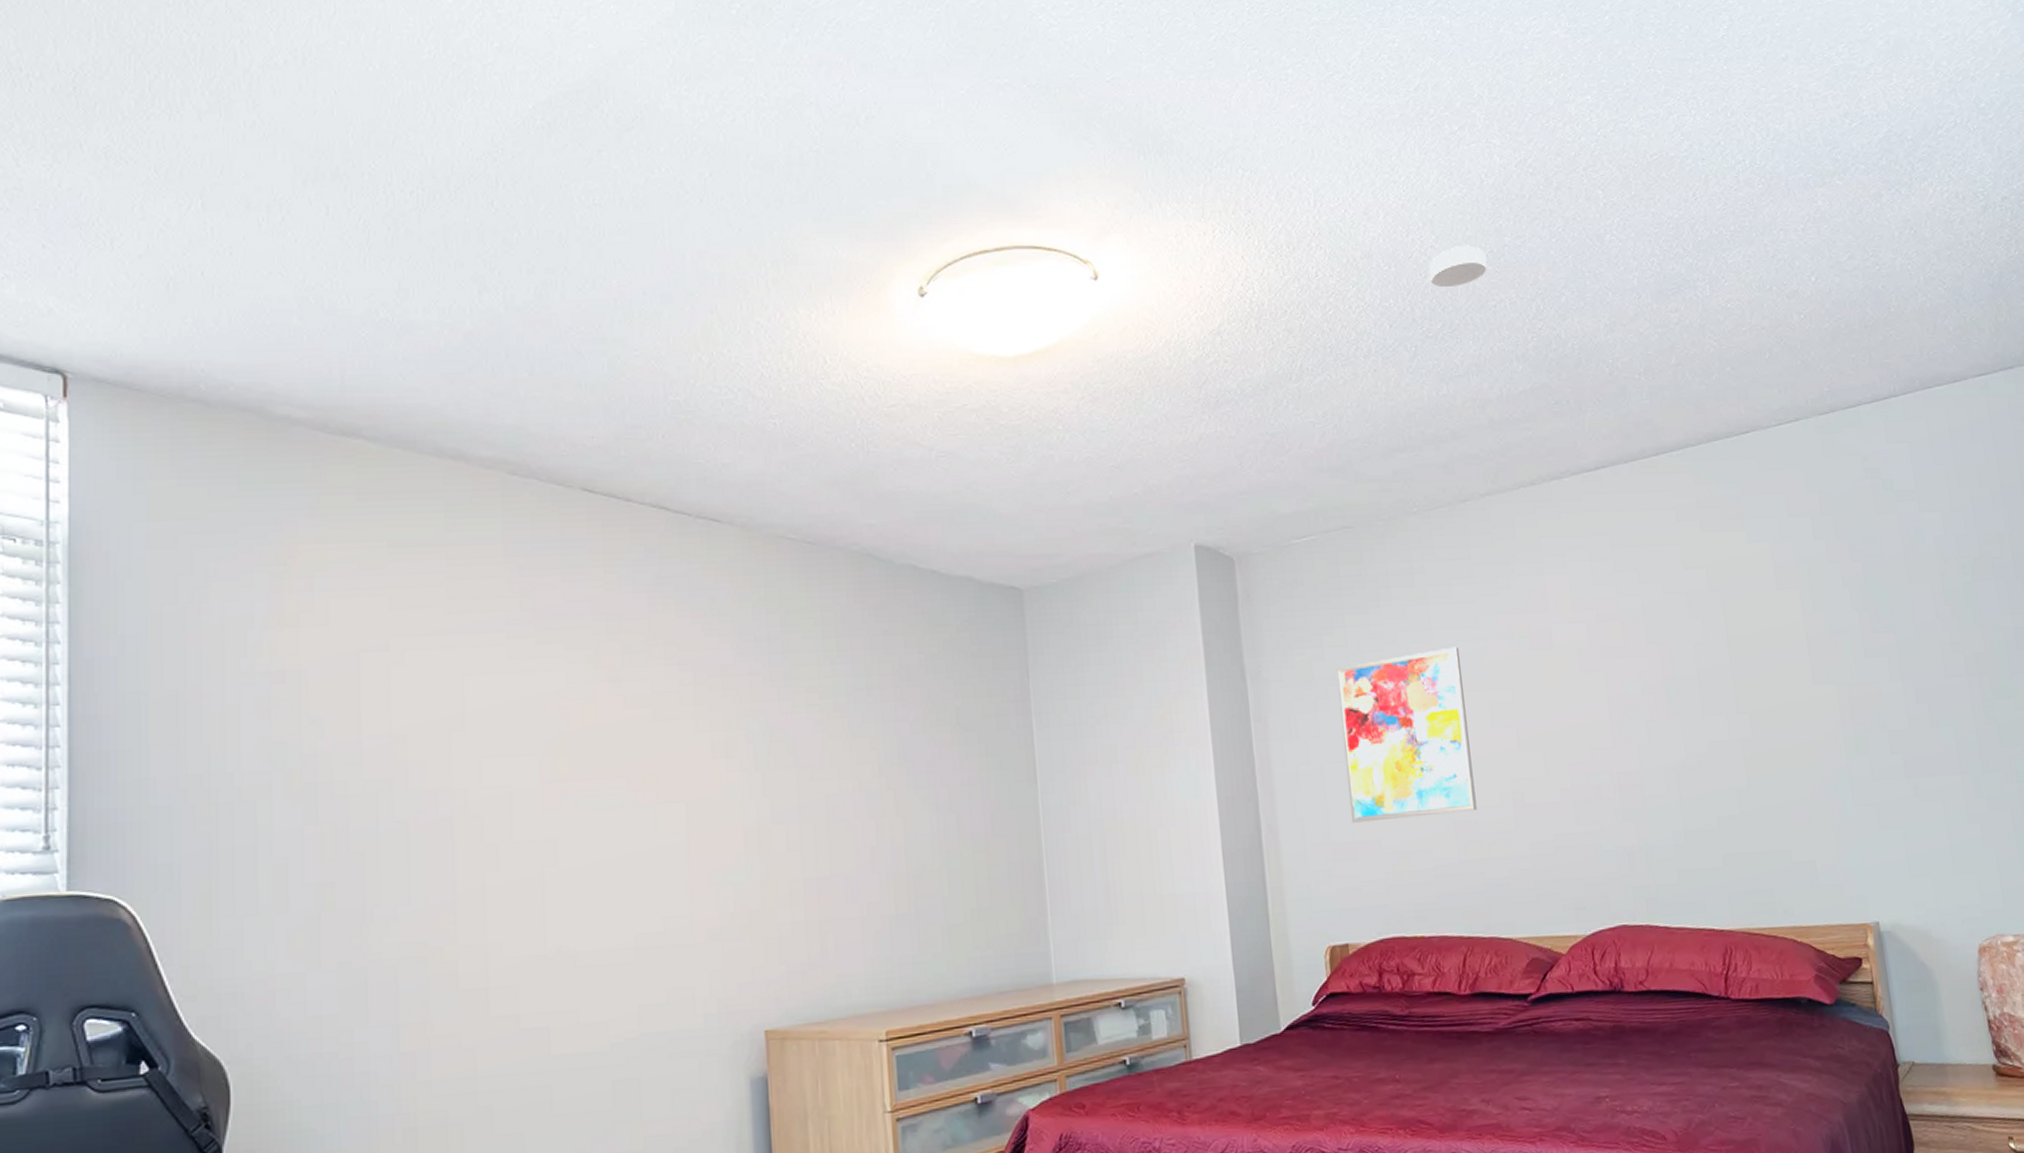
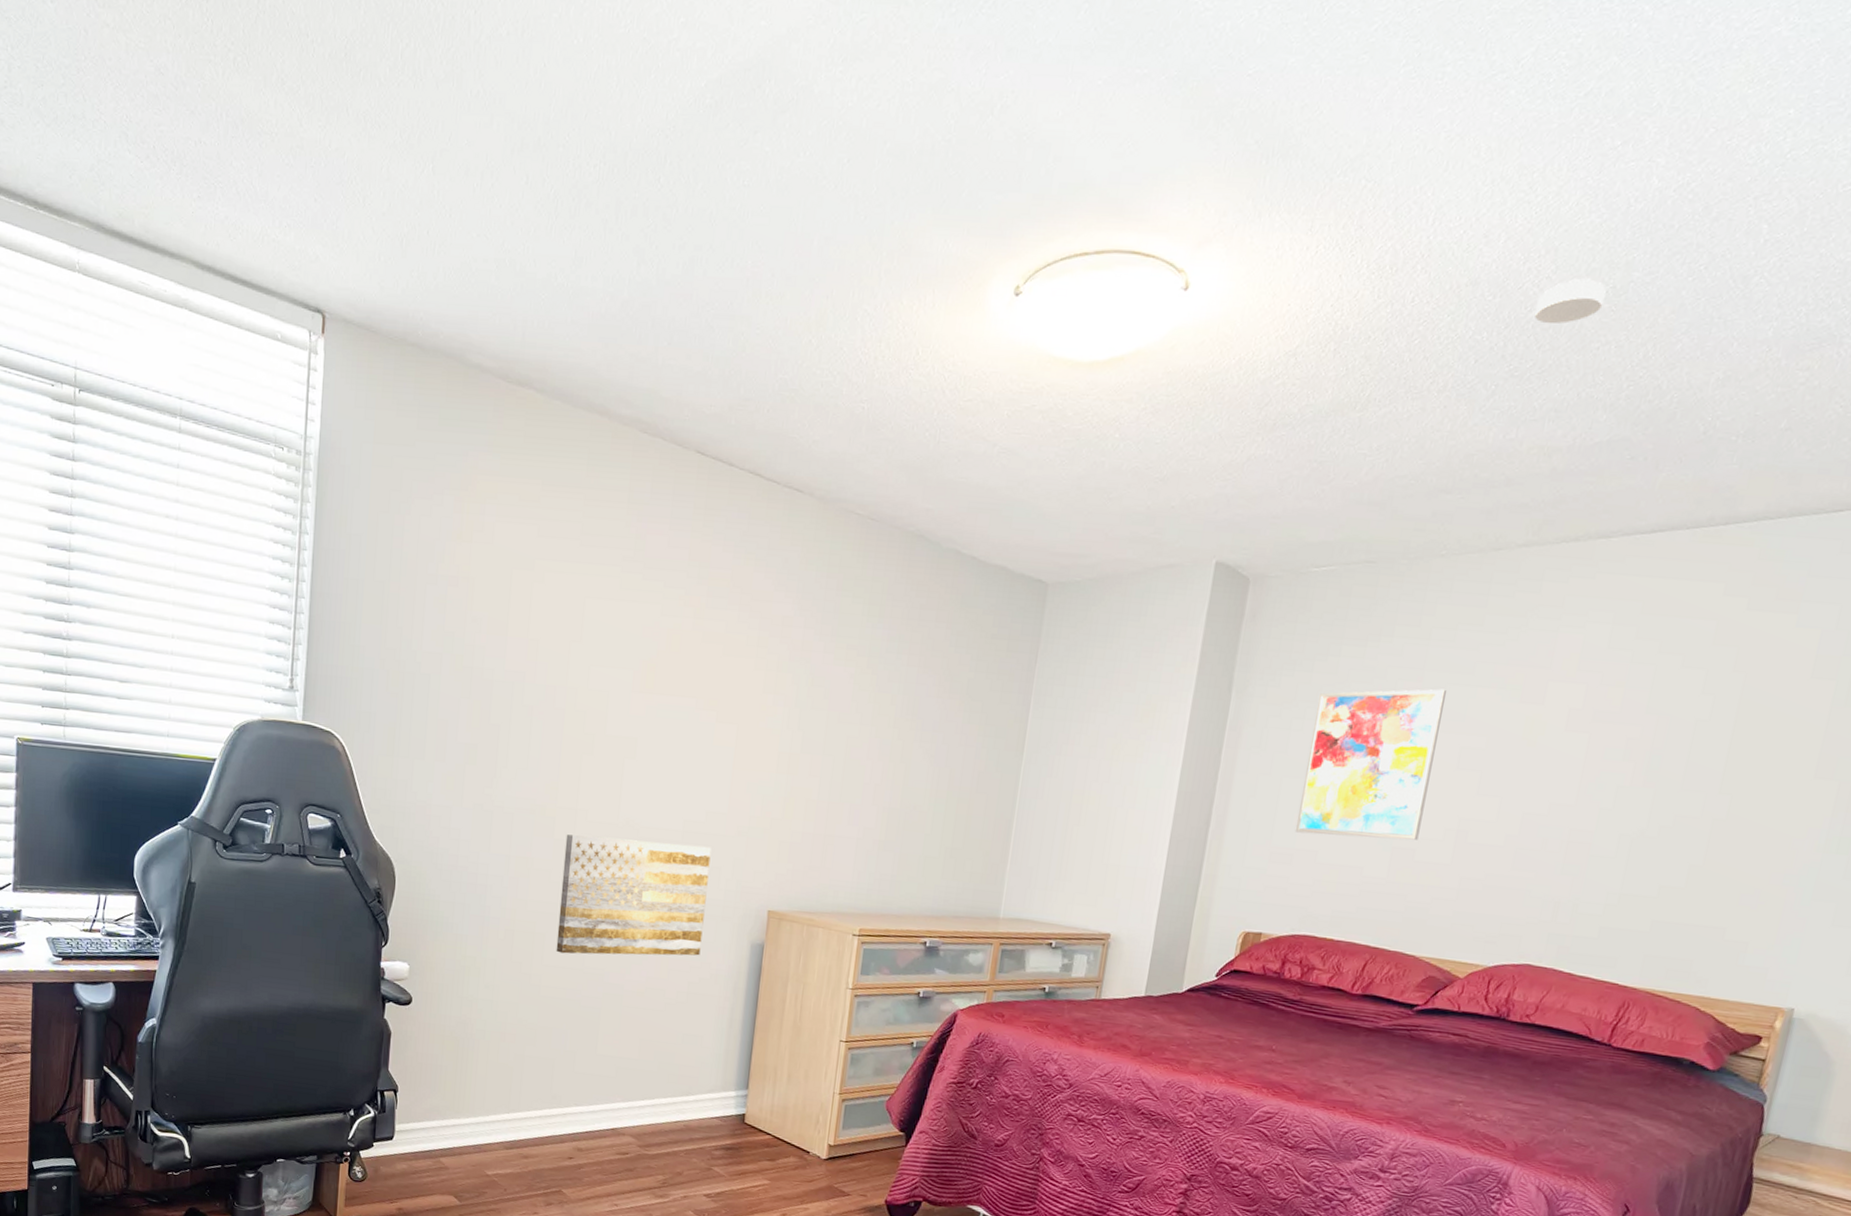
wall art: none [476,962,684,1146] -> present [556,834,712,956]

